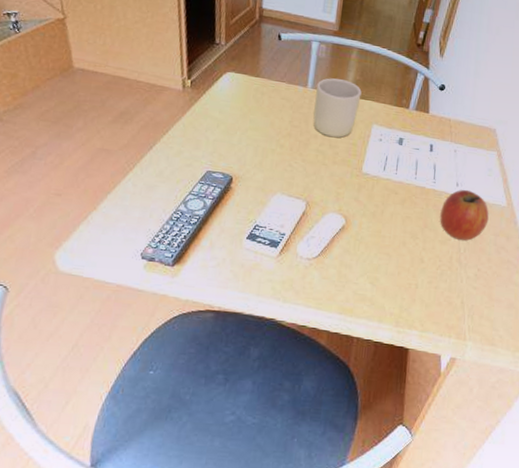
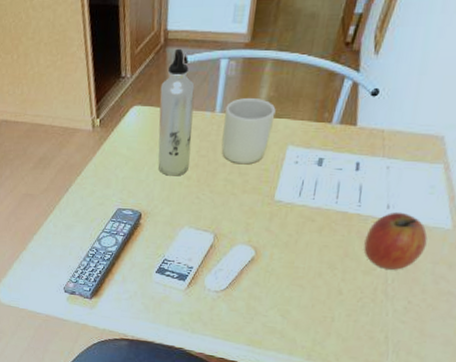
water bottle: none [251,26,289,143] -> present [158,48,195,176]

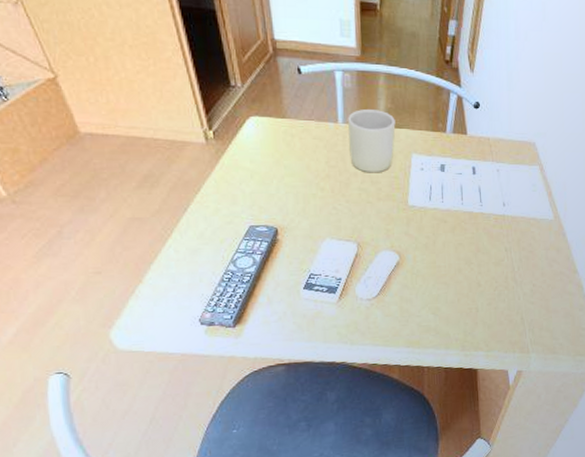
water bottle: present [158,48,195,176] -> none [277,58,320,188]
apple: present [364,212,428,270] -> none [491,208,538,259]

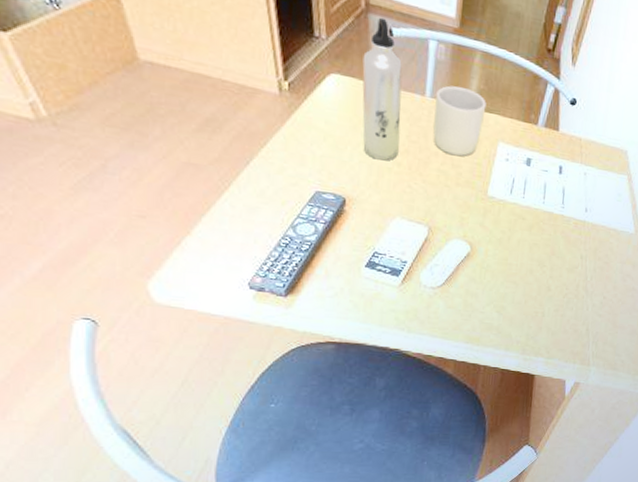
water bottle: none [277,58,320,188] -> present [362,17,403,161]

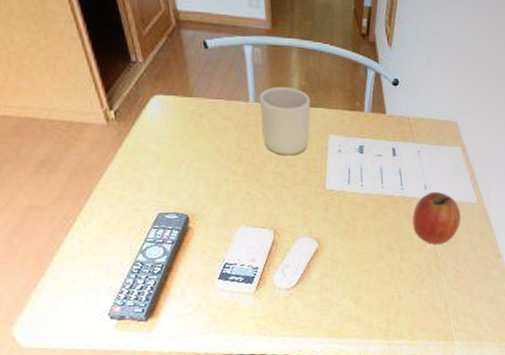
water bottle: present [362,17,403,161] -> none [182,31,232,172]
apple: none [567,215,617,268] -> present [412,191,461,244]

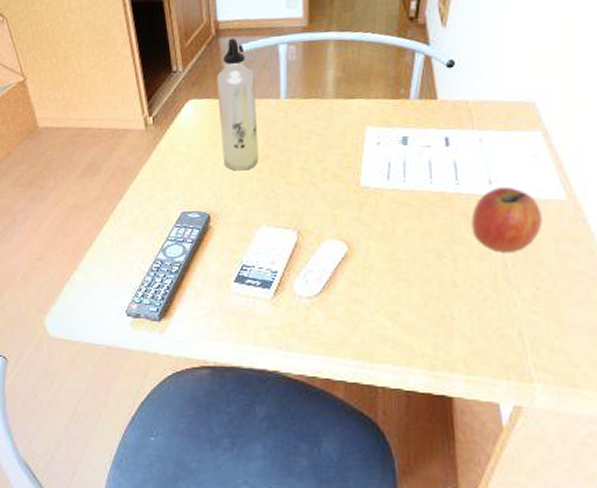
water bottle: none [182,31,232,172] -> present [217,37,258,171]
mug: present [259,86,311,156] -> none [291,80,347,151]

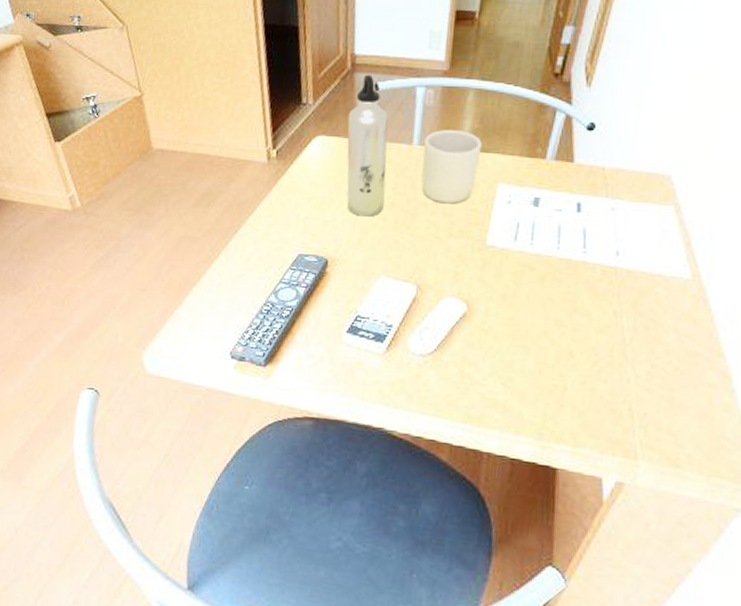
mug: none [291,80,347,151] -> present [421,129,482,204]
apple: present [471,186,543,252] -> none [594,259,665,327]

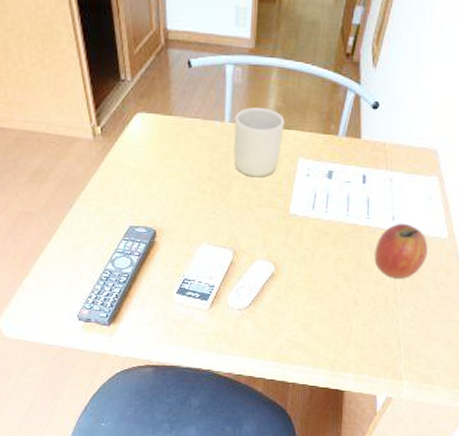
water bottle: present [347,74,389,217] -> none [165,50,203,190]
apple: none [594,259,665,327] -> present [374,223,428,279]

